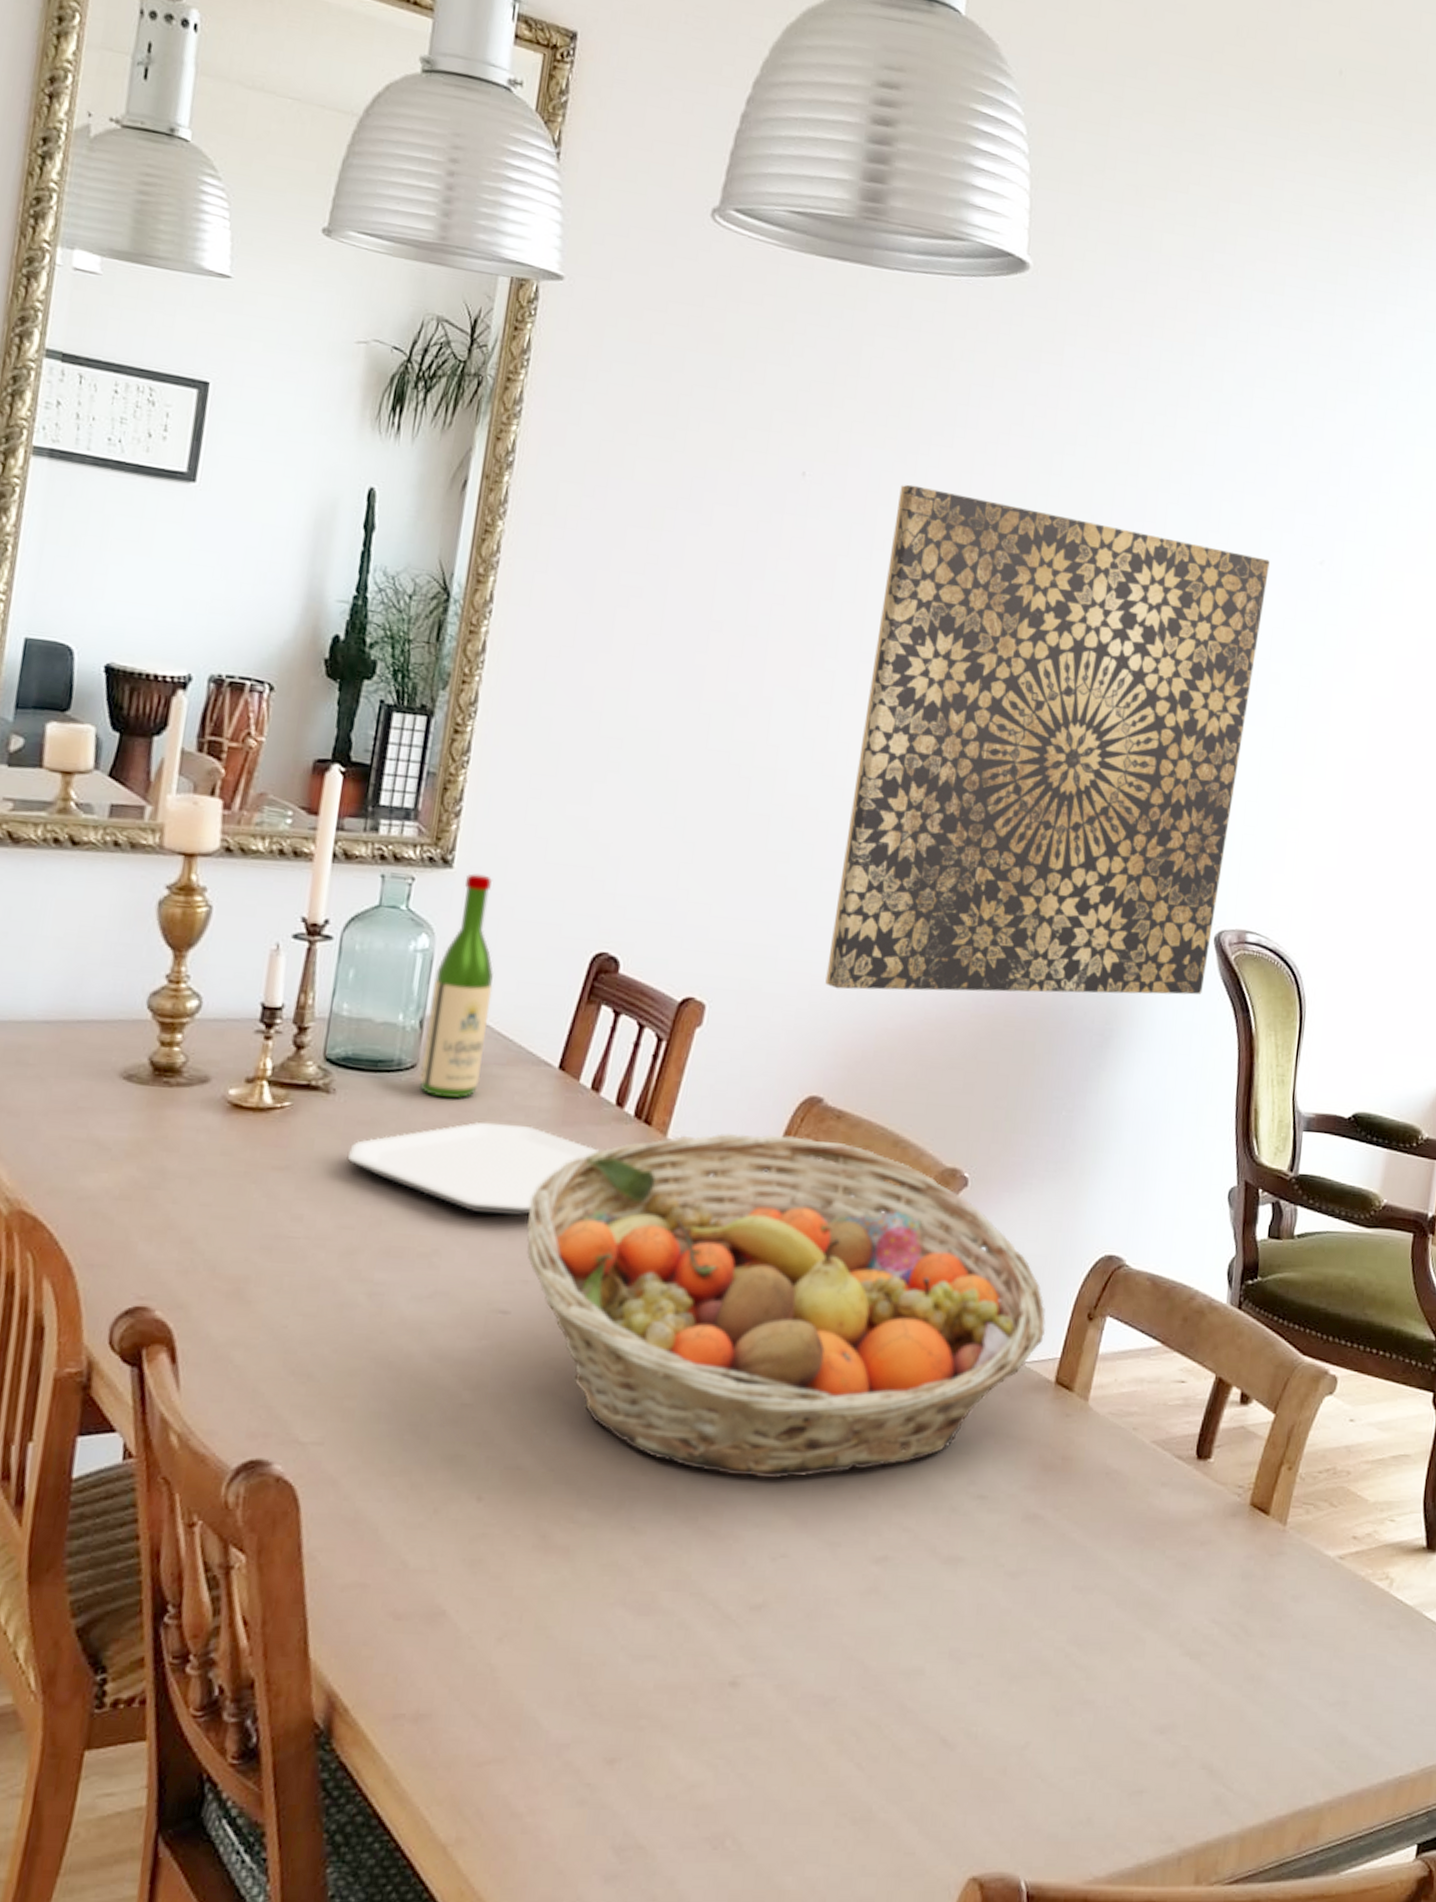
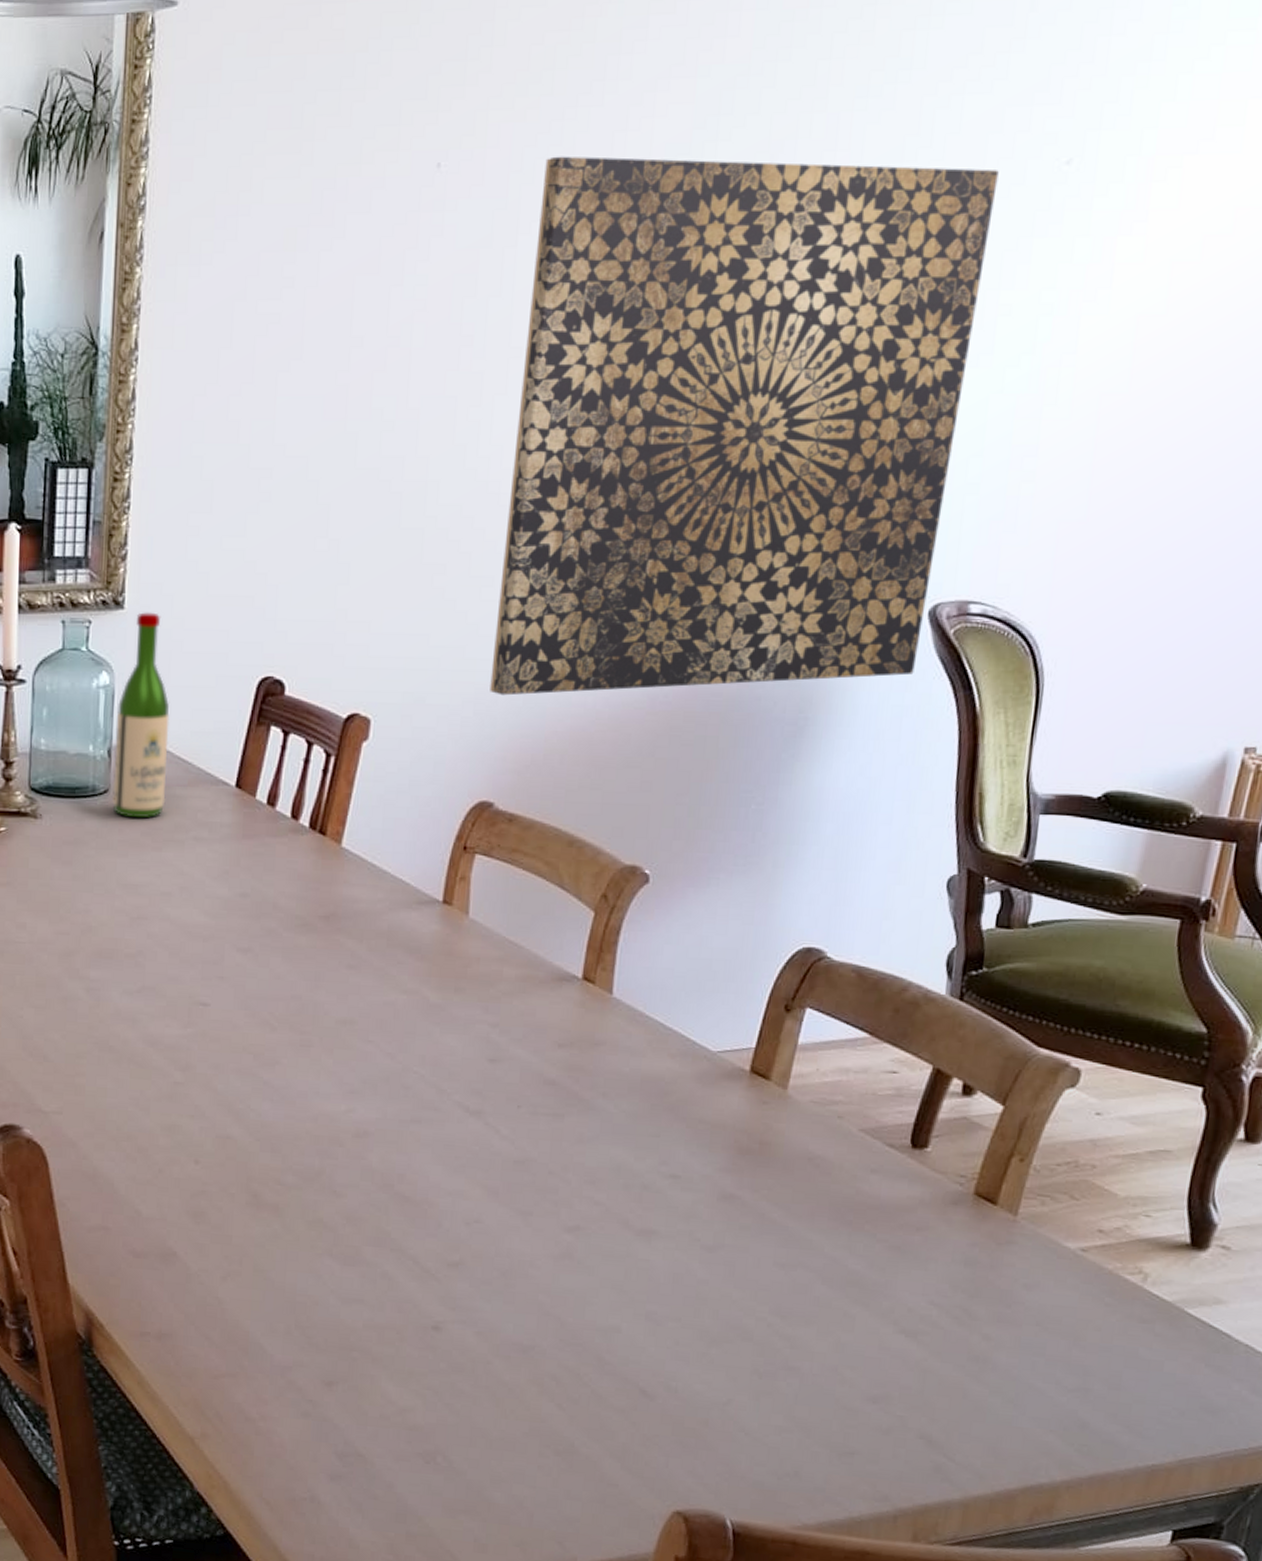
plate: present [347,1121,599,1216] -> none [57,838,278,921]
fruit basket: present [527,1132,1046,1479] -> none [218,839,739,1153]

